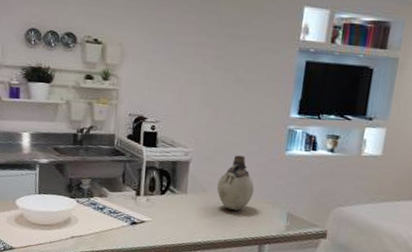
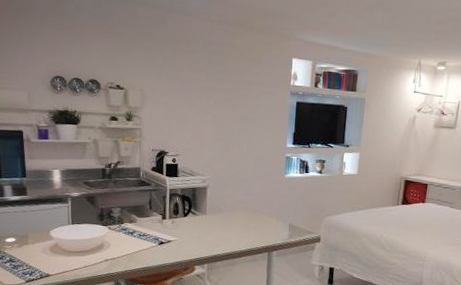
vase: present [216,155,254,211] -> none [231,180,262,225]

